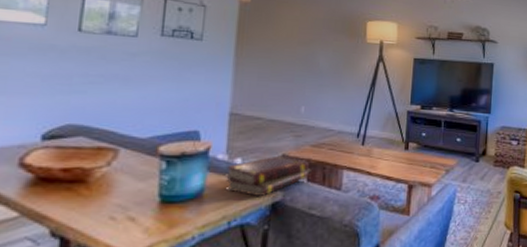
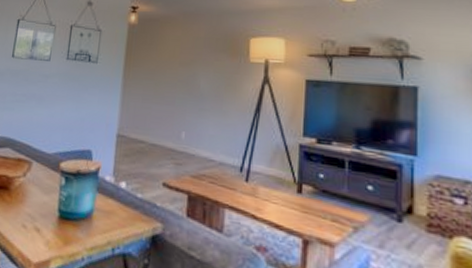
book set: present [225,155,311,197] -> none [111,183,191,227]

